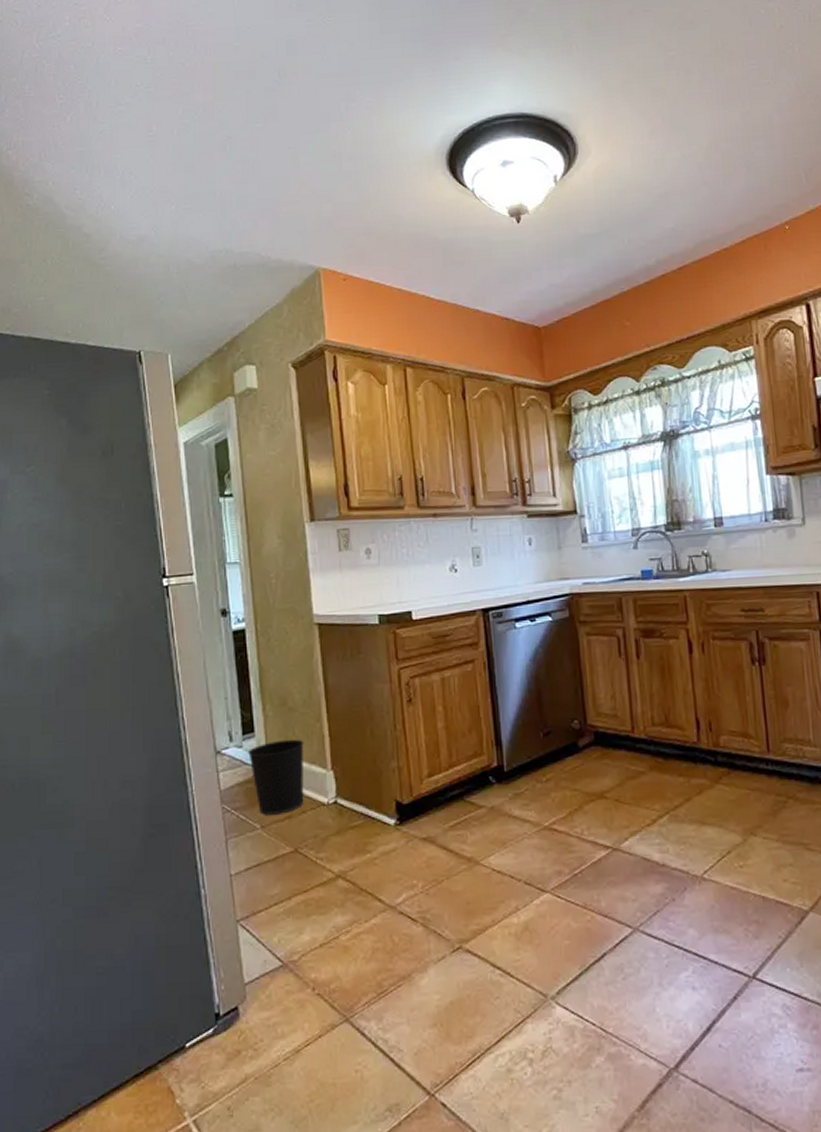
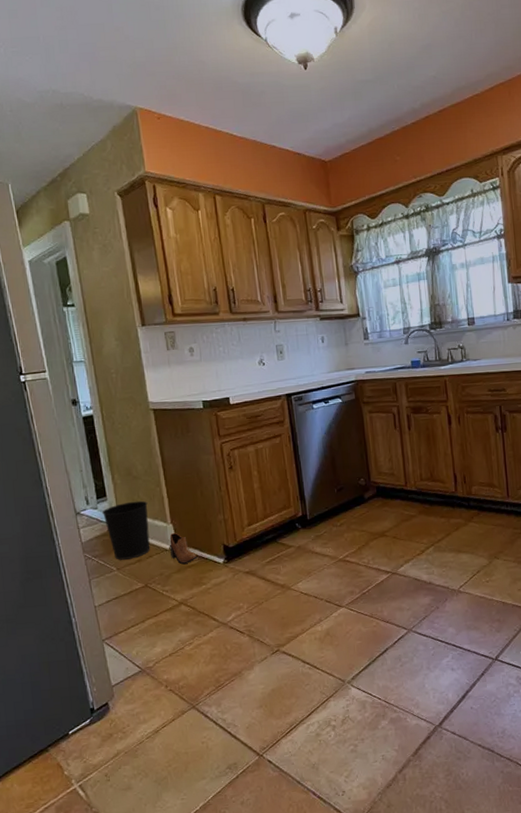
shoe: none [328,781,363,825] -> present [169,532,198,565]

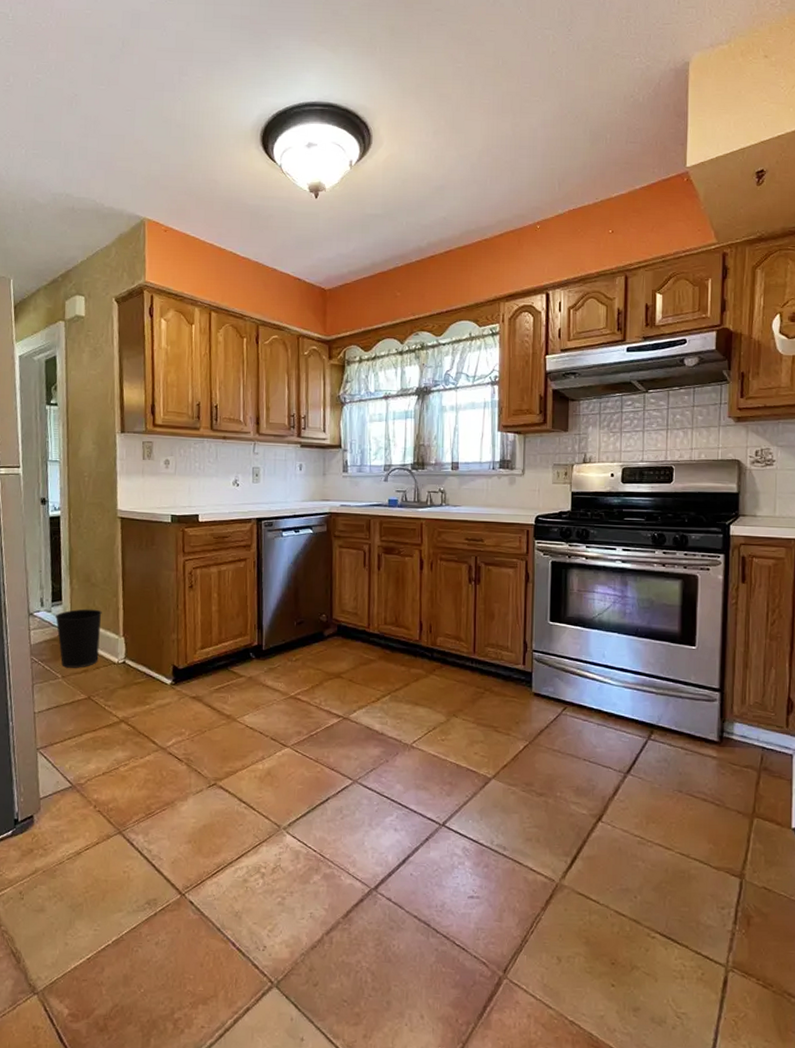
shoe: present [169,532,198,565] -> none [118,646,145,681]

